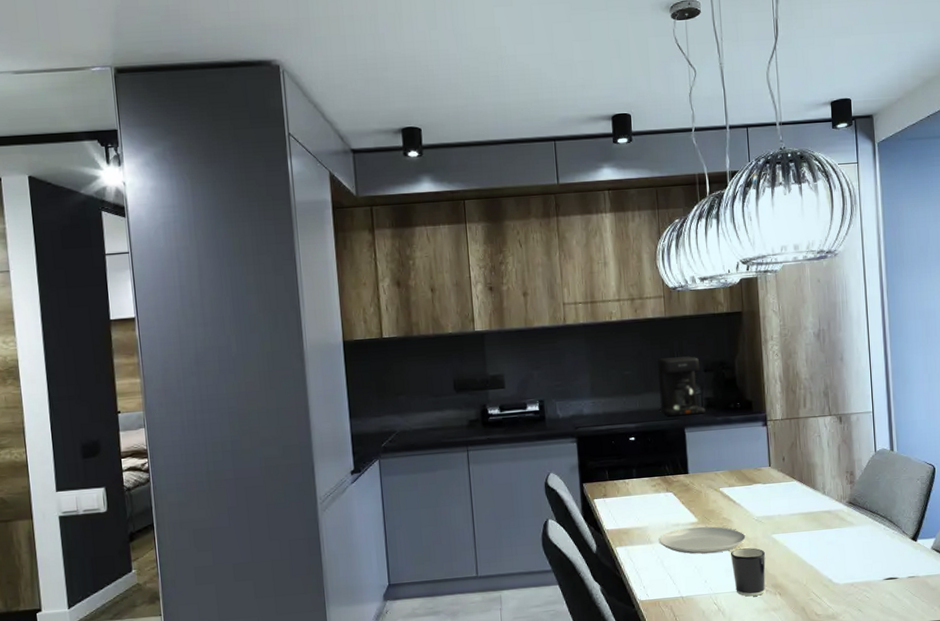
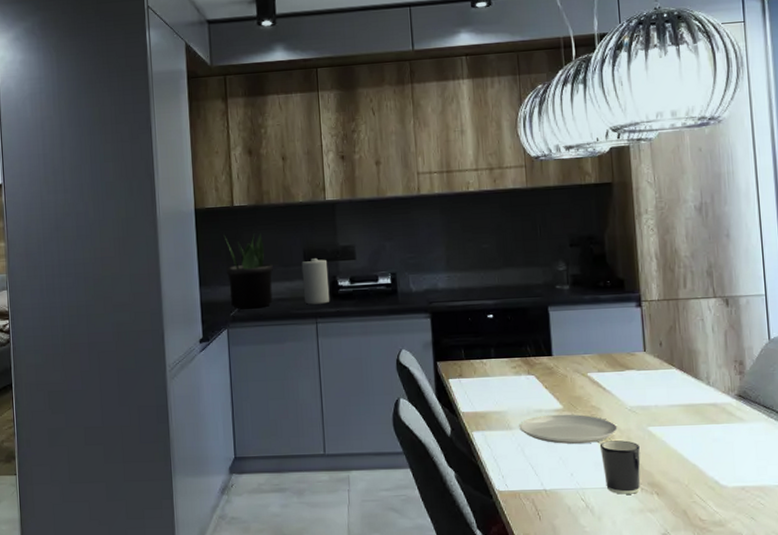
planter: none [373,364,424,440] -> present [223,233,273,309]
paper towel holder: none [452,388,481,433] -> present [301,258,330,305]
coffee maker: present [657,356,706,417] -> none [518,229,572,294]

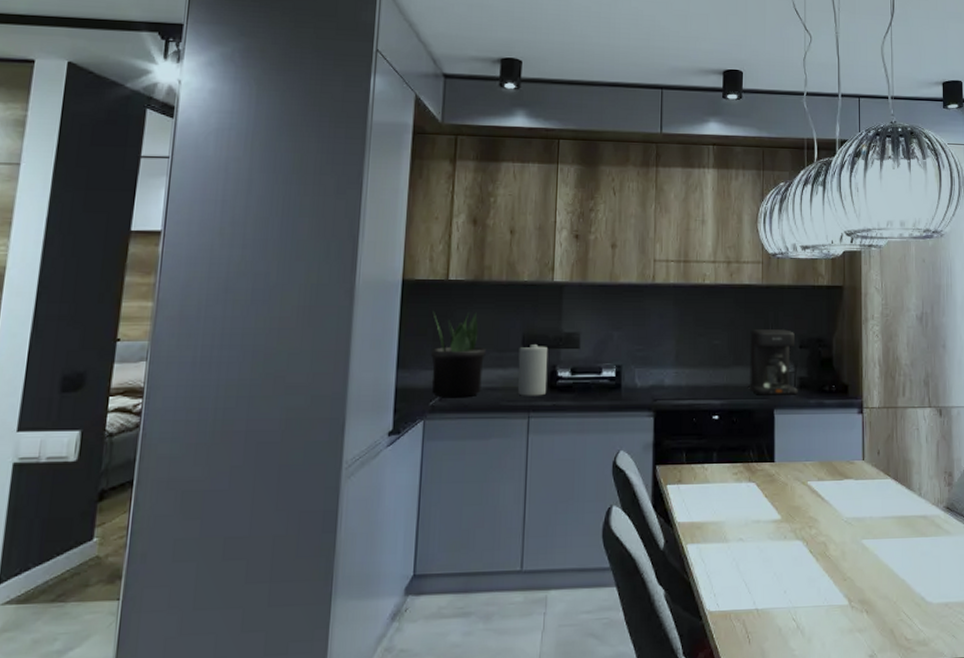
coffee maker: none [518,229,572,294] -> present [748,329,798,395]
plate: present [519,414,618,444] -> none [736,525,833,558]
mug: present [599,440,641,494] -> none [814,554,853,613]

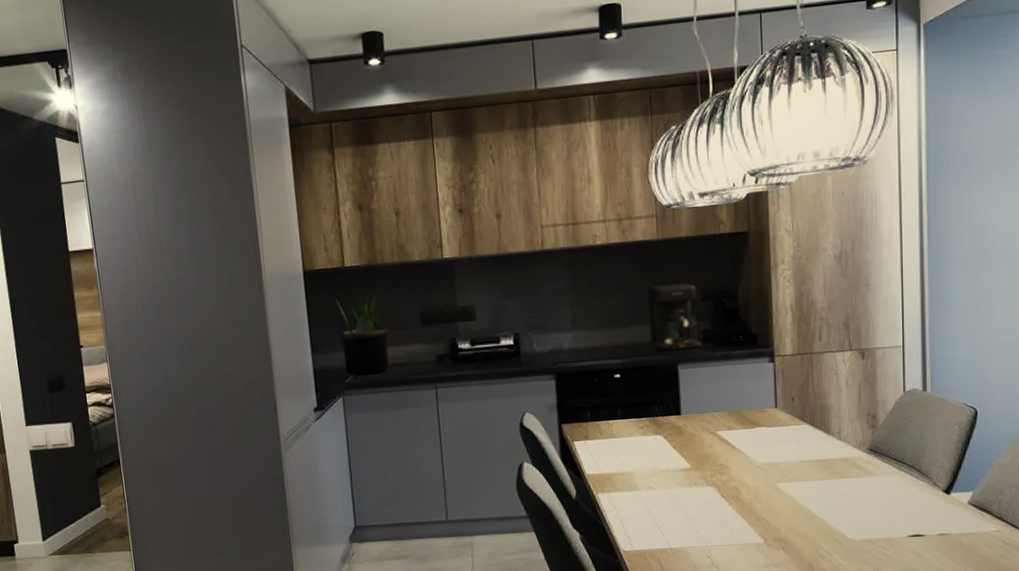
paper towel holder: present [517,345,549,396] -> none [419,320,450,369]

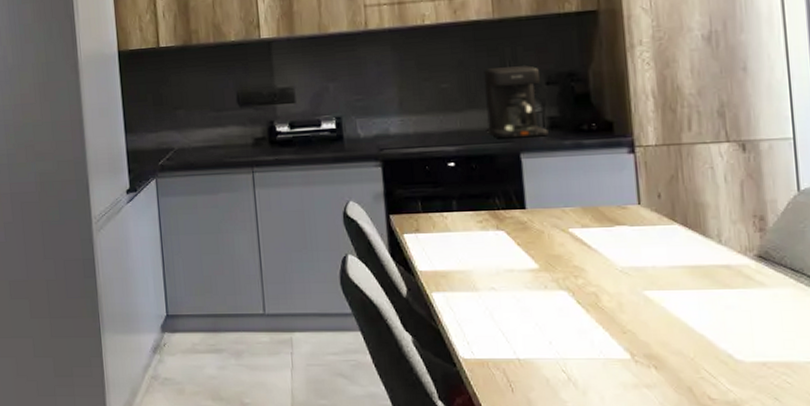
planter: present [335,295,390,376] -> none [149,75,204,158]

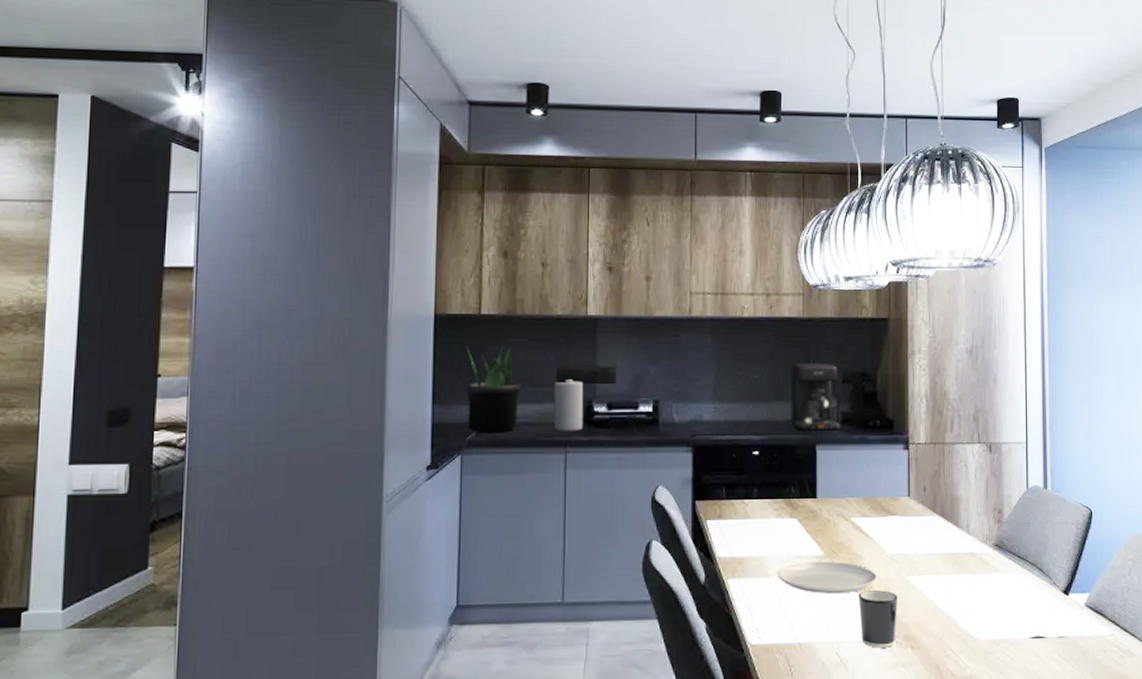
planter: none [149,75,204,158] -> present [465,347,521,433]
paper towel holder: none [235,102,268,152] -> present [553,379,584,431]
plate: none [486,275,606,308] -> present [777,561,877,593]
mug: none [584,306,635,367] -> present [858,590,897,648]

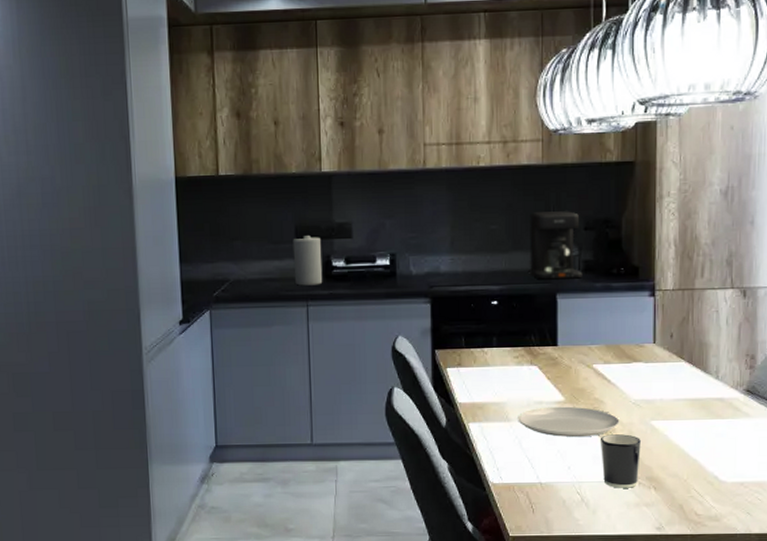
planter: present [465,347,521,433] -> none [207,206,261,289]

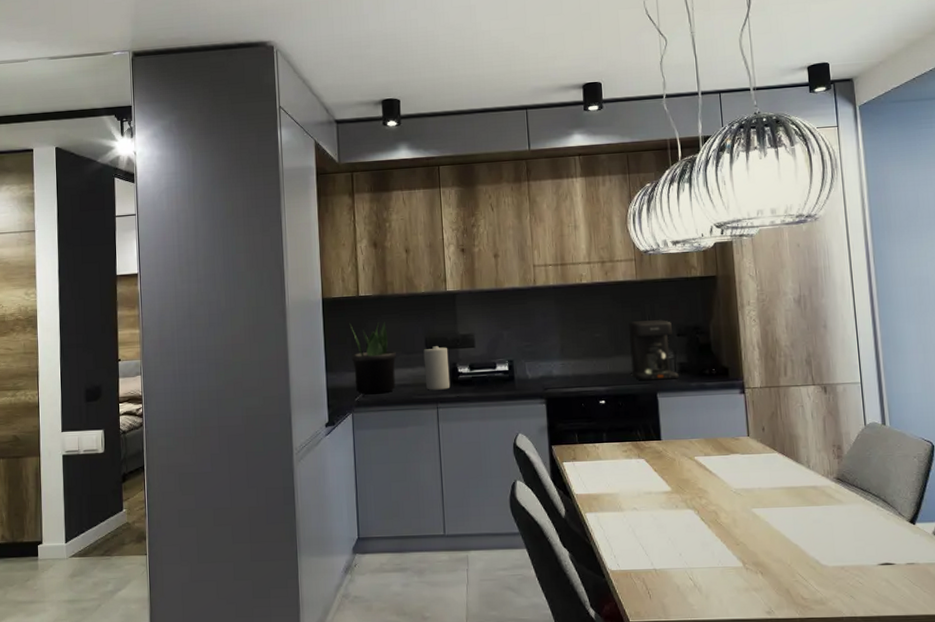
planter: none [207,206,261,289] -> present [349,322,396,395]
plate: present [518,406,620,437] -> none [630,496,723,525]
mug: present [600,434,641,488] -> none [706,521,746,574]

